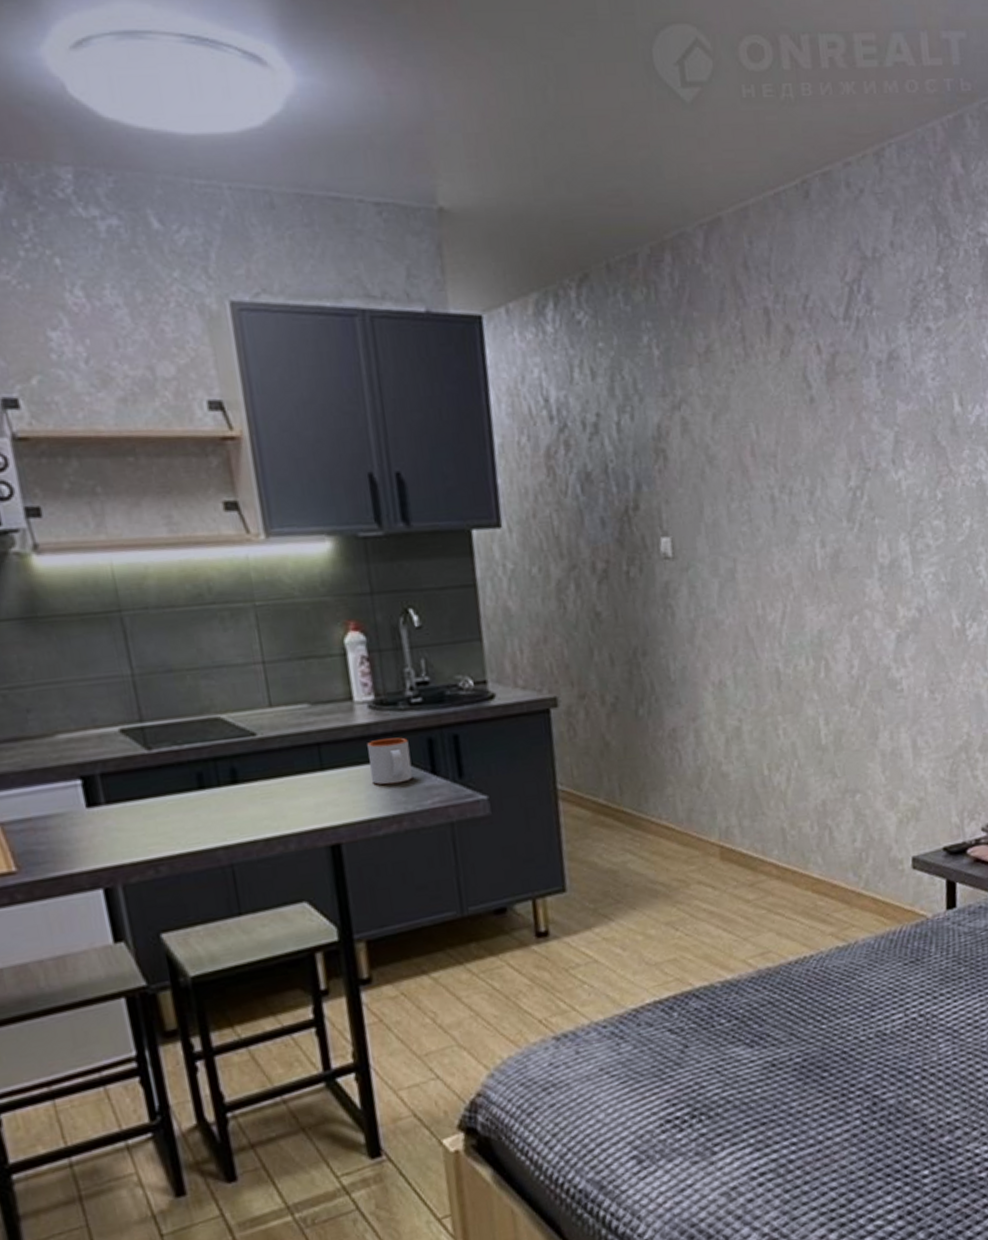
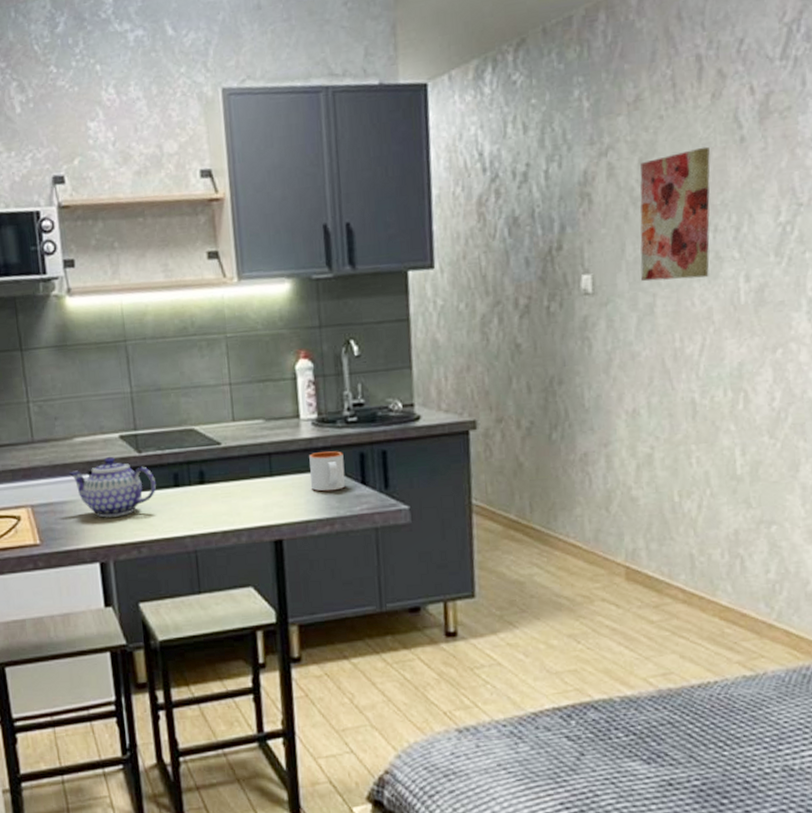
teapot: none [51,755,175,833] -> present [68,456,157,518]
wall art: none [714,405,787,546] -> present [640,146,710,282]

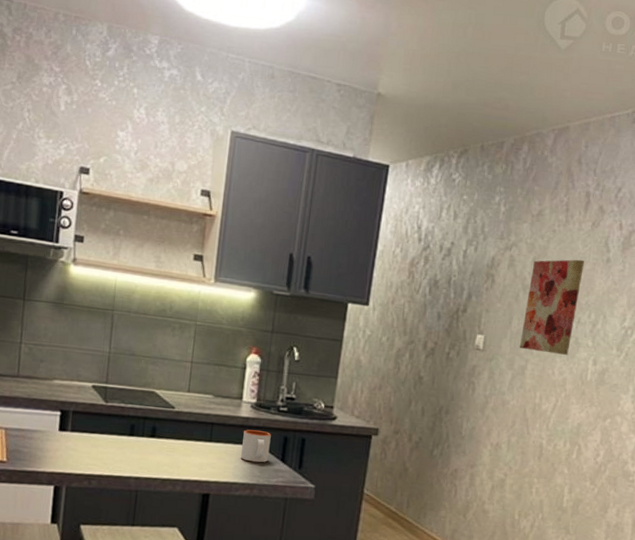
teapot: present [68,456,157,518] -> none [43,400,116,451]

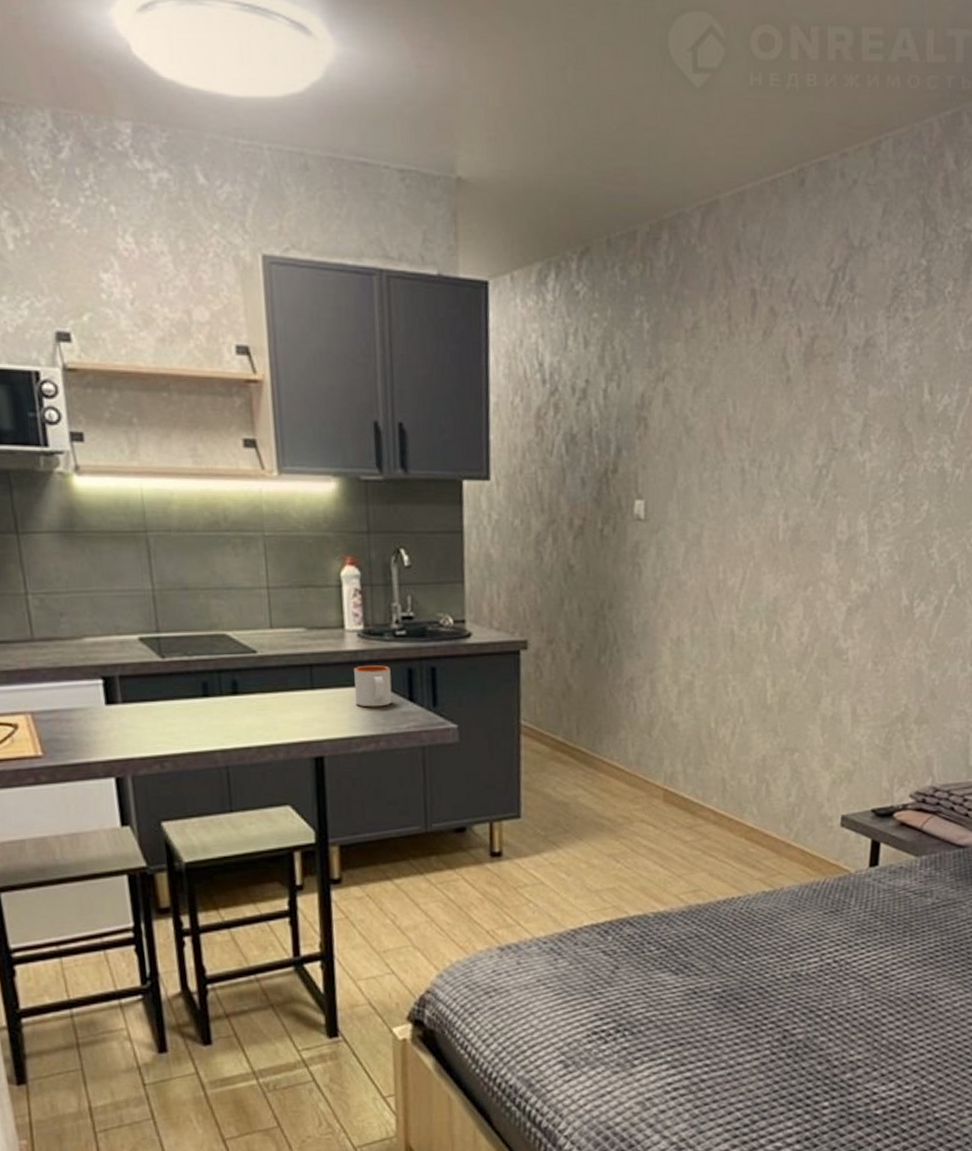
wall art: present [520,259,584,355] -> none [690,383,759,513]

